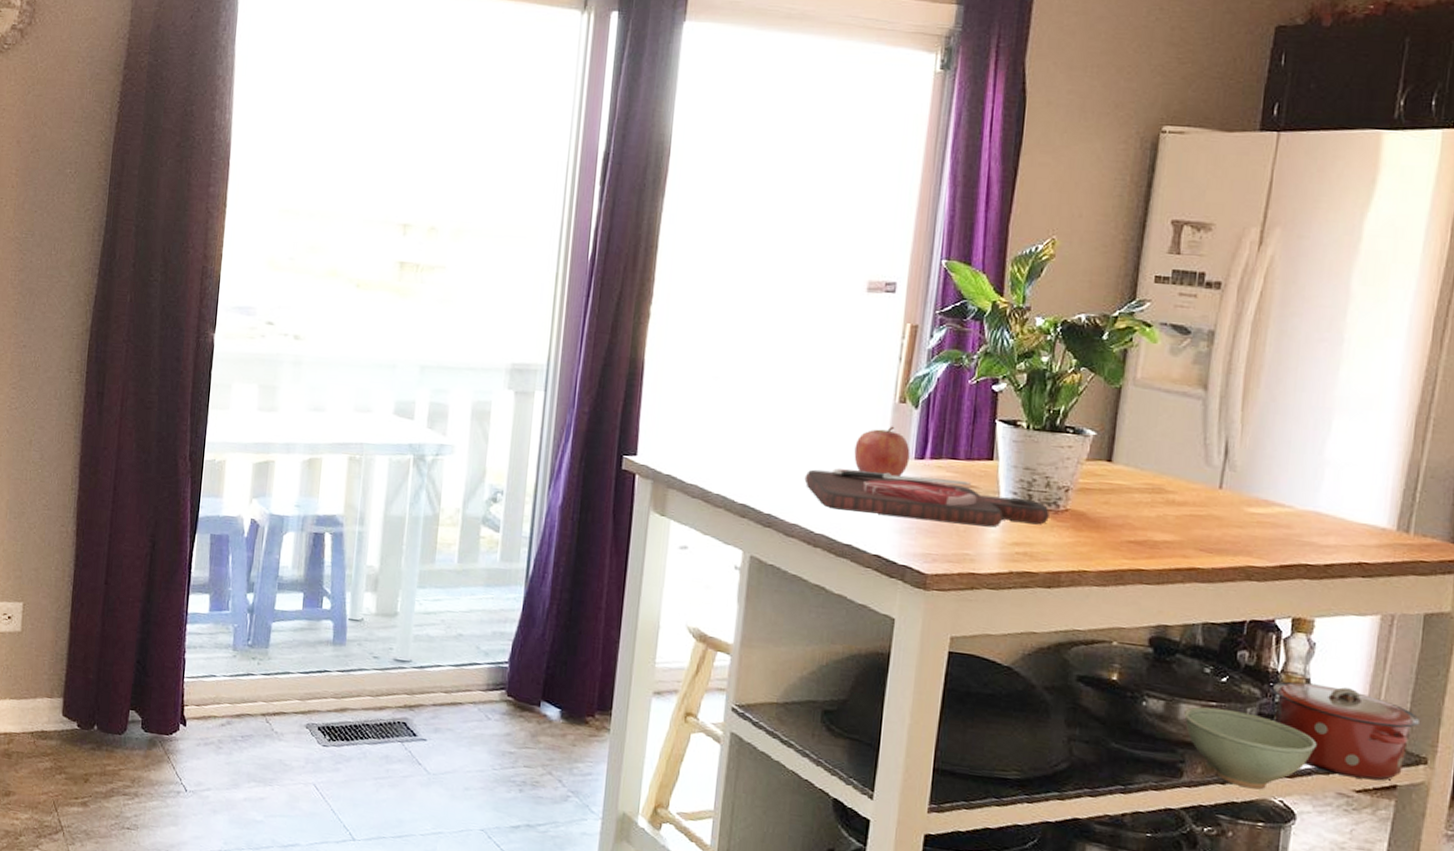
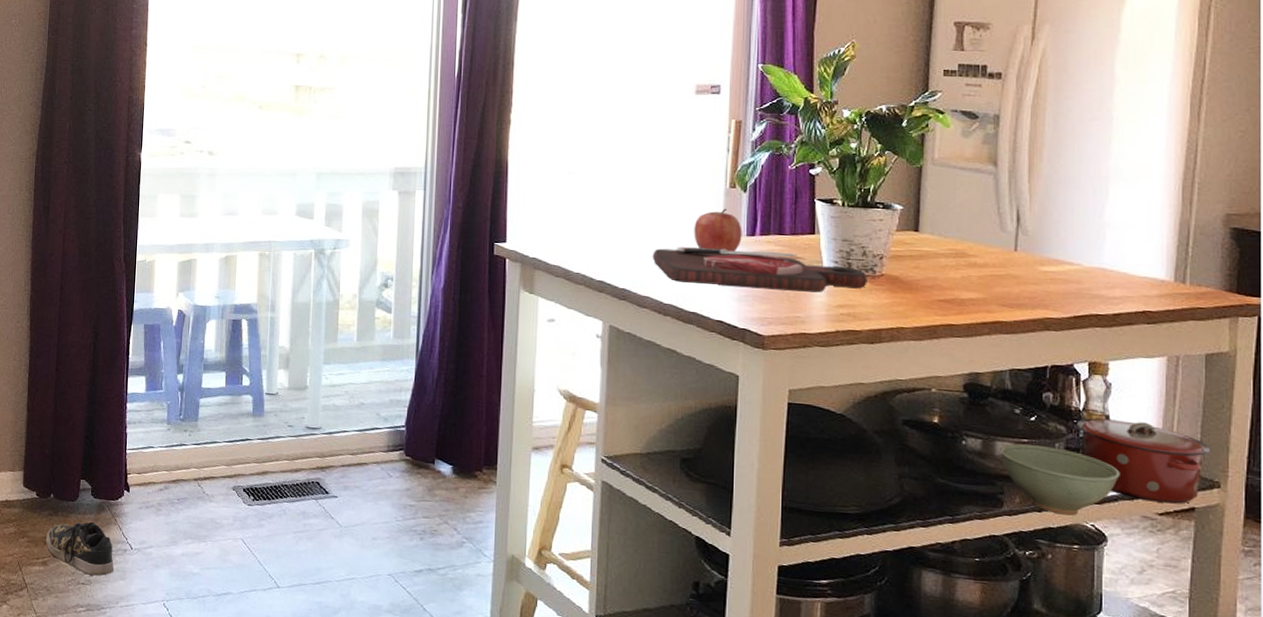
shoe: none [87,758,165,821] -> present [46,521,114,576]

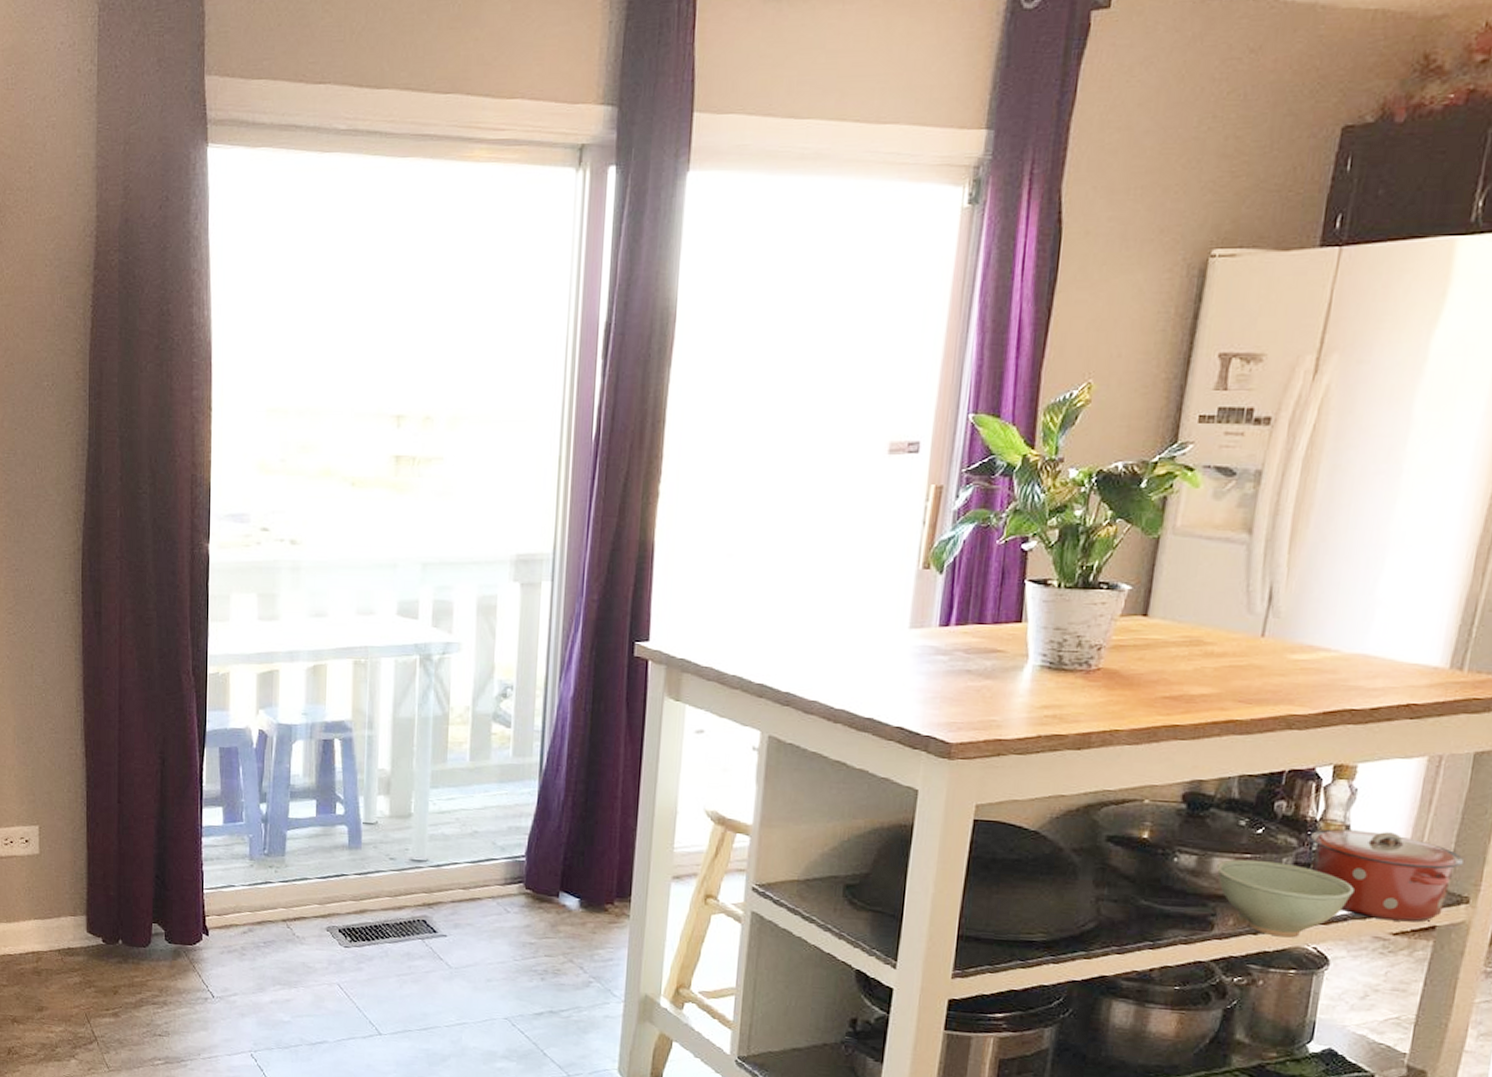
shoe: present [46,521,114,576] -> none [116,968,194,1027]
cutting board: present [652,247,867,292] -> none [823,641,1081,691]
fruit: present [694,208,742,252] -> none [875,593,935,645]

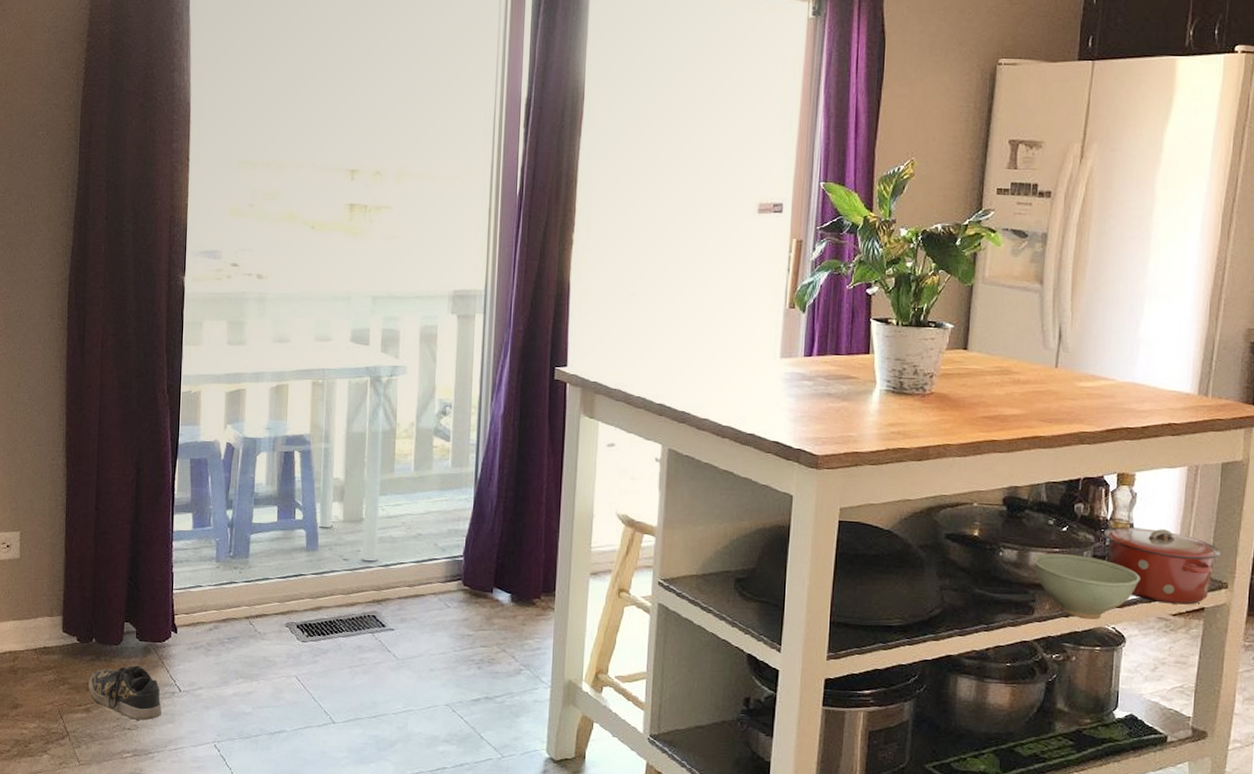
shoe: none [116,968,194,1027] -> present [88,665,161,721]

